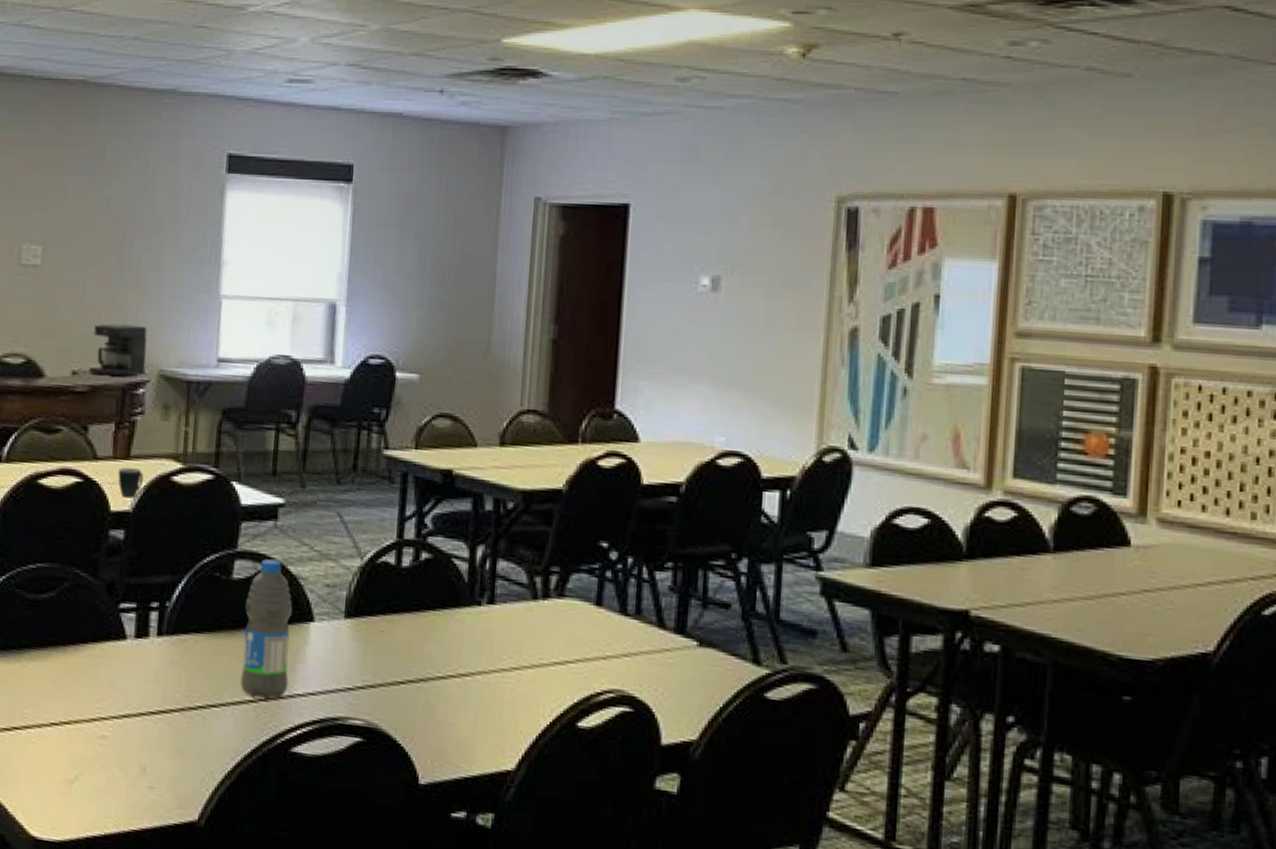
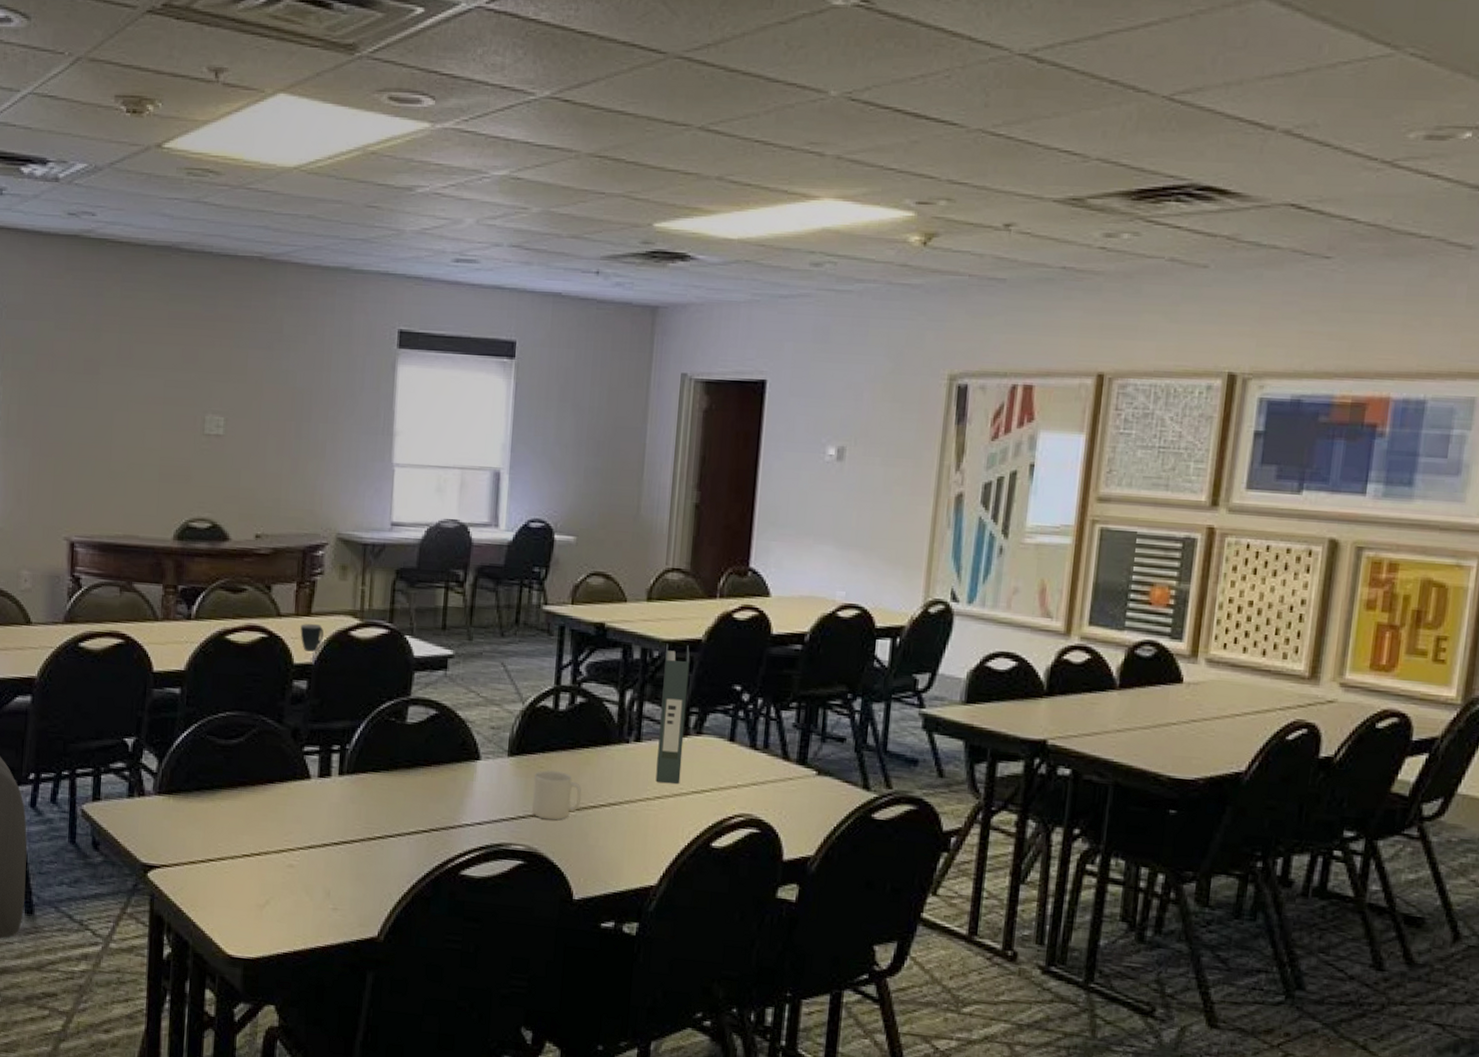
coffee maker: present [88,323,147,377] -> none [271,489,325,541]
water bottle: present [240,559,293,698] -> none [414,705,462,828]
mug: none [372,634,428,693] -> present [532,770,582,821]
binder: none [512,494,549,653] -> present [655,644,690,784]

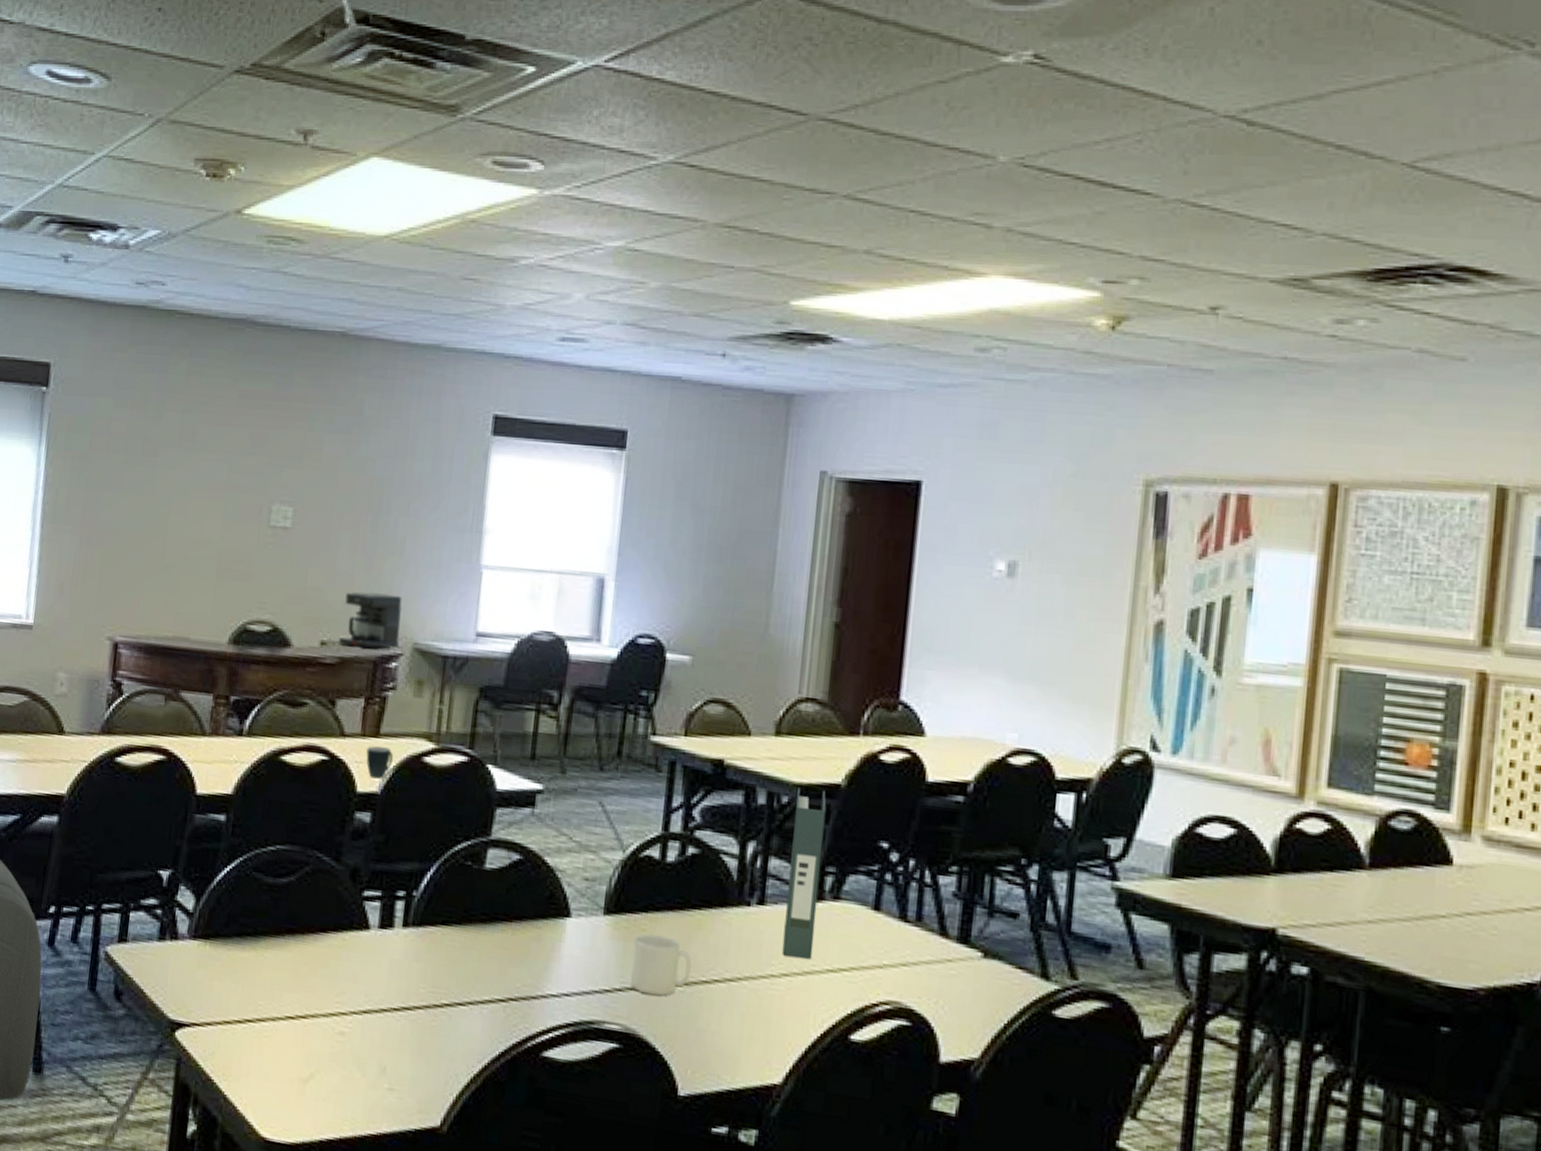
coffee maker: none [271,489,325,541] -> present [338,591,402,650]

